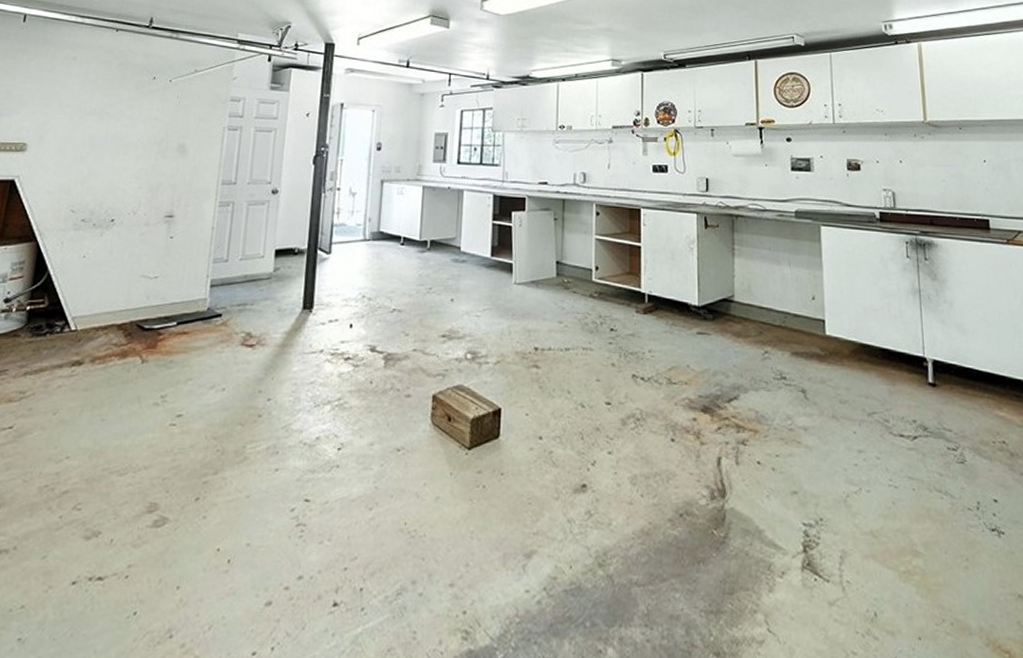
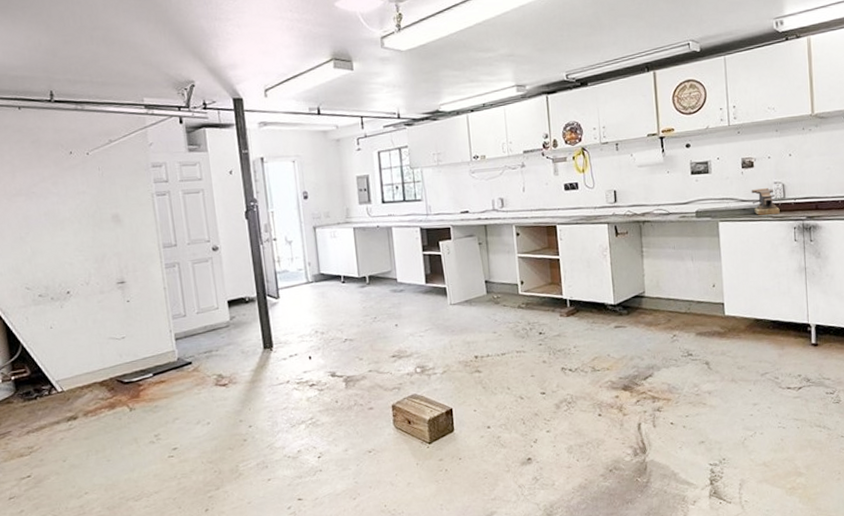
bench vise: none [857,194,890,225] -> present [751,188,780,215]

